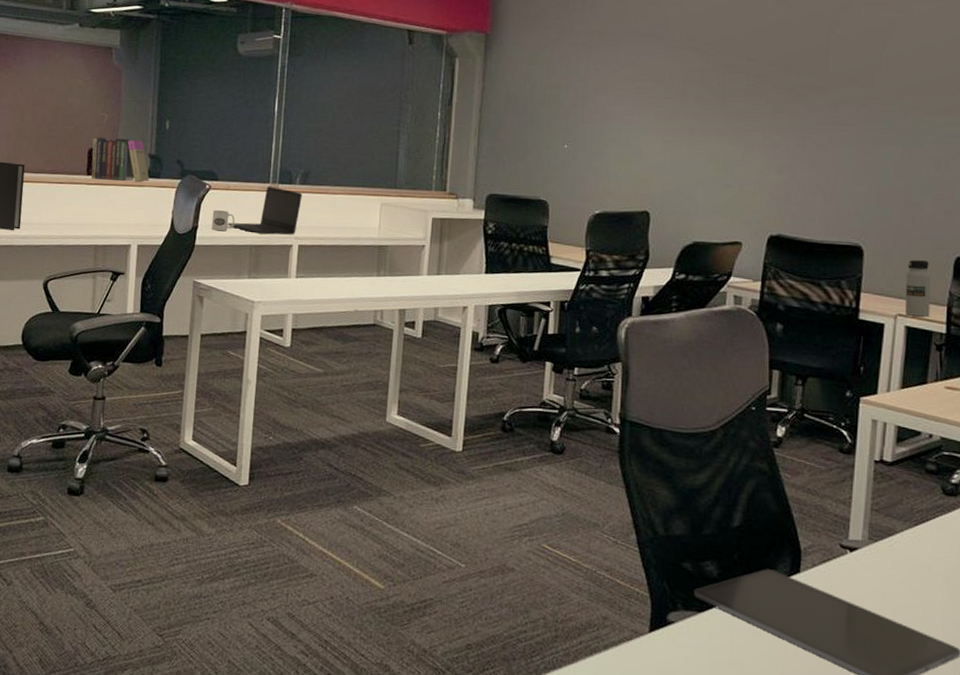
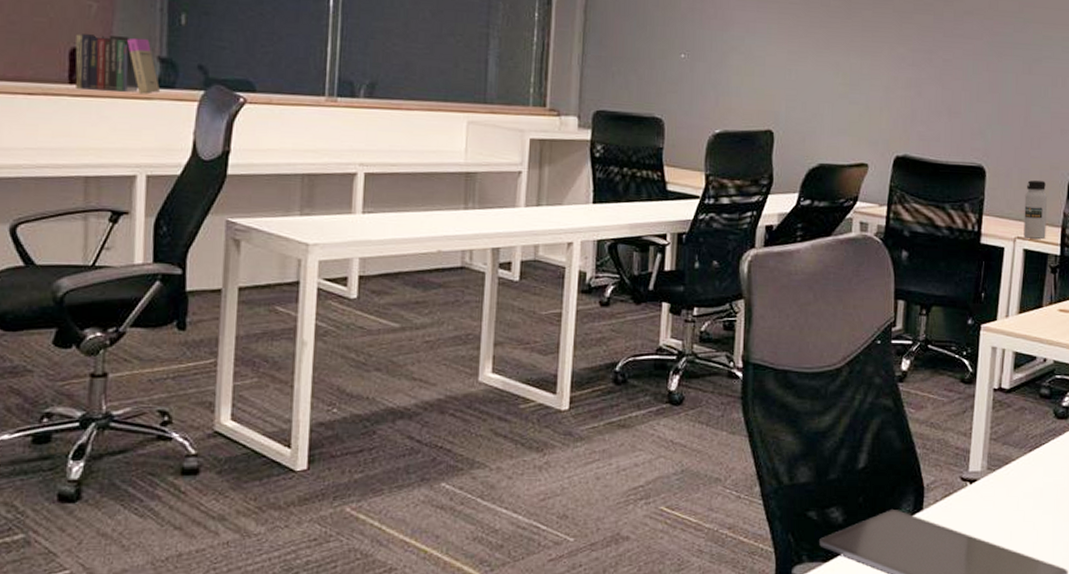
mug: present [211,210,235,232] -> none [248,130,280,157]
laptop: present [227,186,302,235] -> none [270,99,368,161]

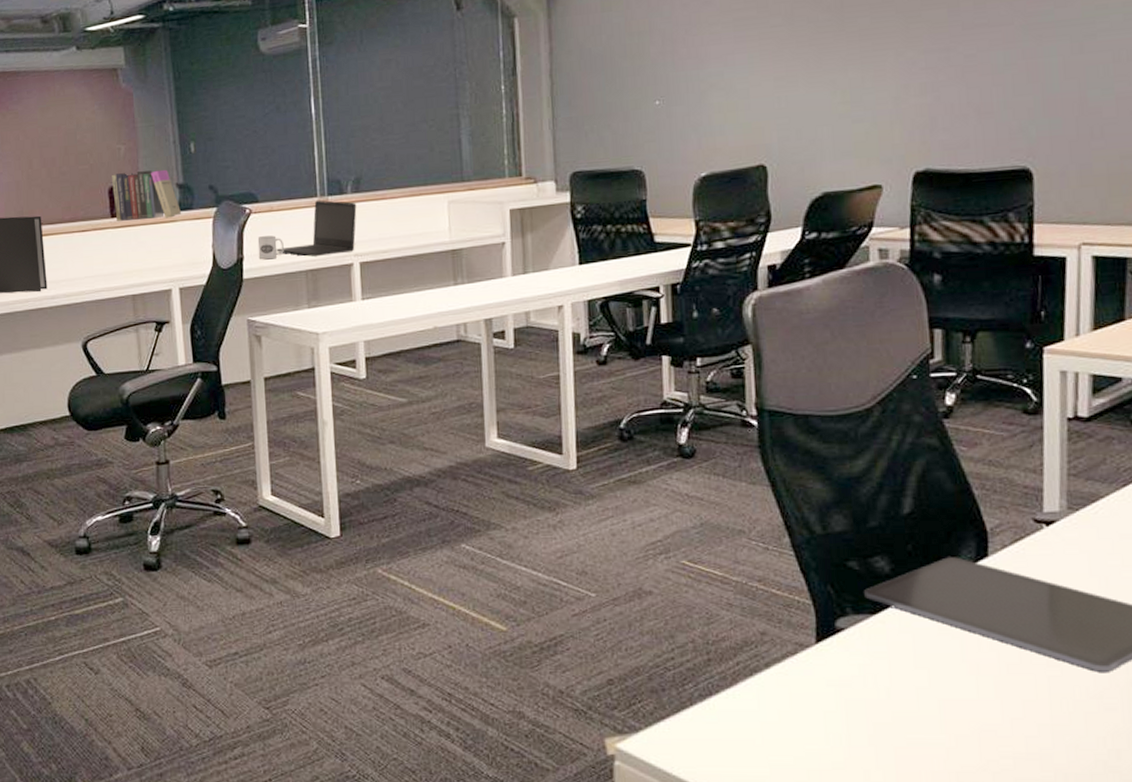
mug: none [248,130,280,157] -> present [257,235,284,260]
laptop: none [270,99,368,161] -> present [276,200,357,258]
water bottle: present [1024,180,1048,239] -> none [1088,174,1122,243]

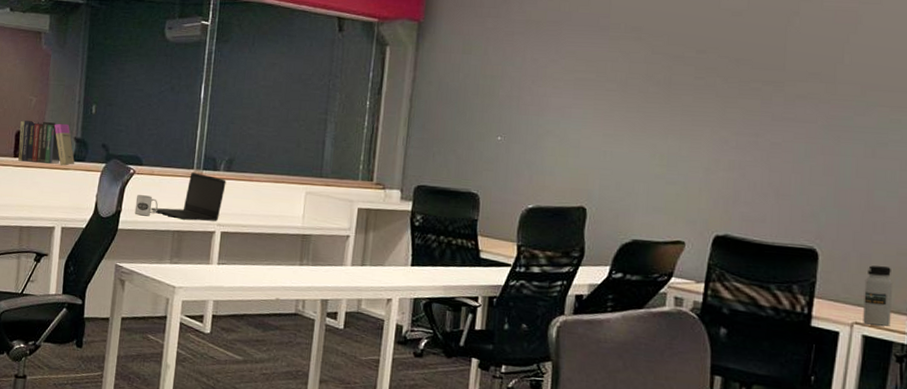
water bottle: none [1088,174,1122,243] -> present [863,265,894,326]

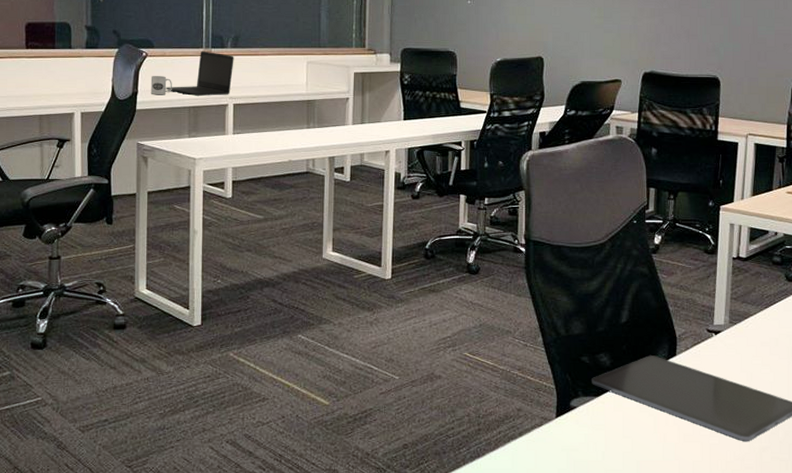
books: present [18,120,75,166] -> none [29,12,88,54]
water bottle: present [863,265,894,326] -> none [754,87,774,134]

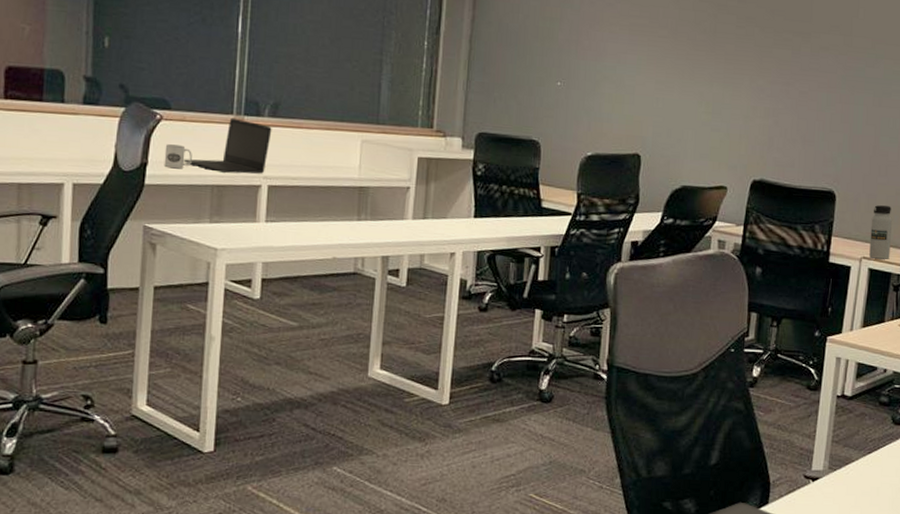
water bottle: none [754,87,774,134] -> present [869,205,893,259]

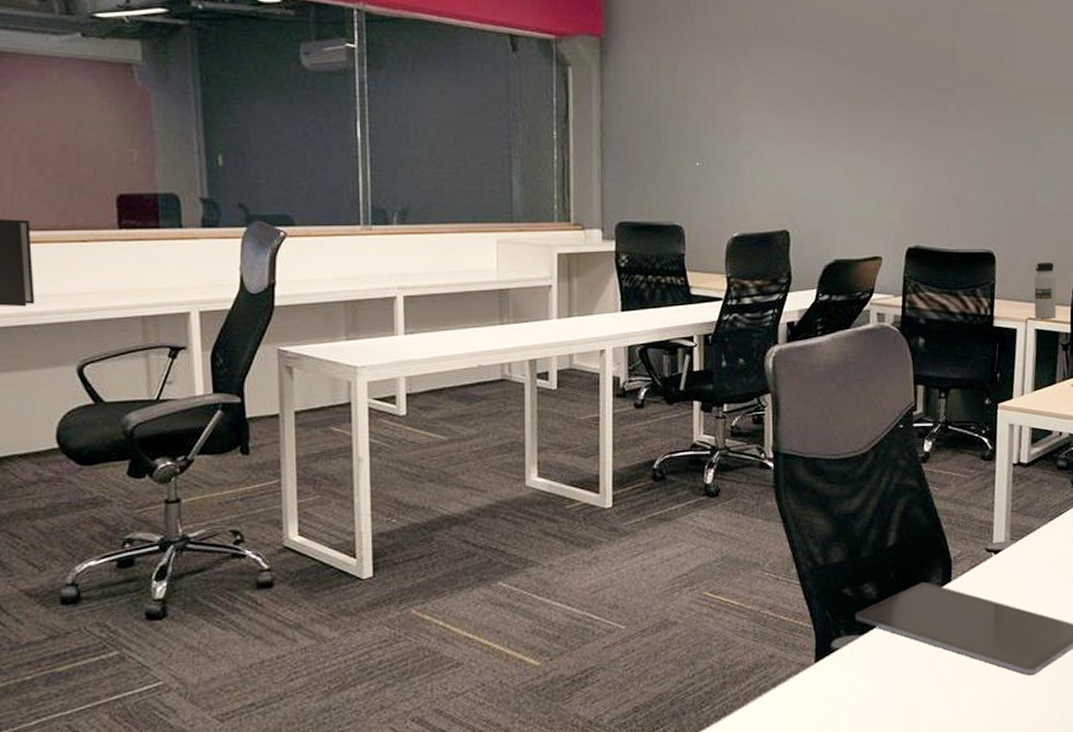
mug: present [164,144,192,169] -> none [292,262,322,287]
laptop: present [183,117,272,174] -> none [313,228,402,288]

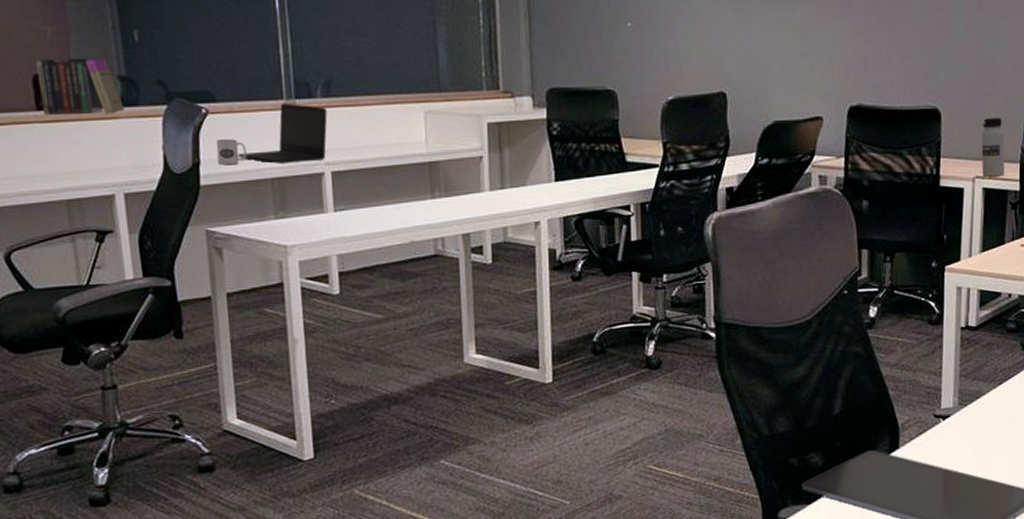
books: none [121,181,205,235] -> present [36,58,125,116]
mug: none [292,262,322,287] -> present [216,139,247,166]
laptop: none [313,228,402,288] -> present [237,102,328,165]

